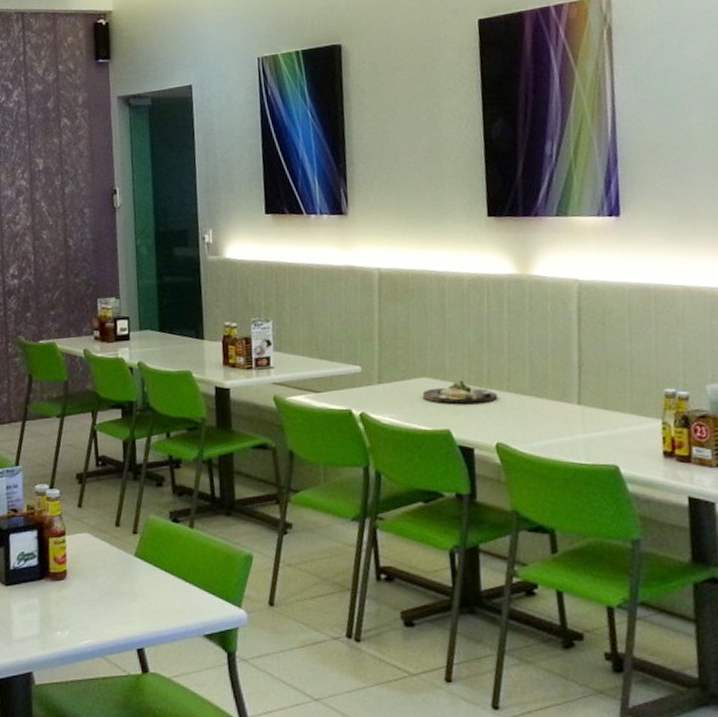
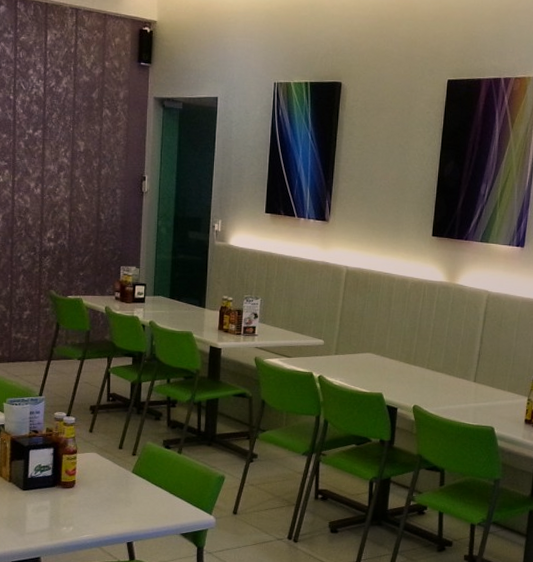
dinner plate: present [422,380,498,404] -> none [366,358,420,376]

